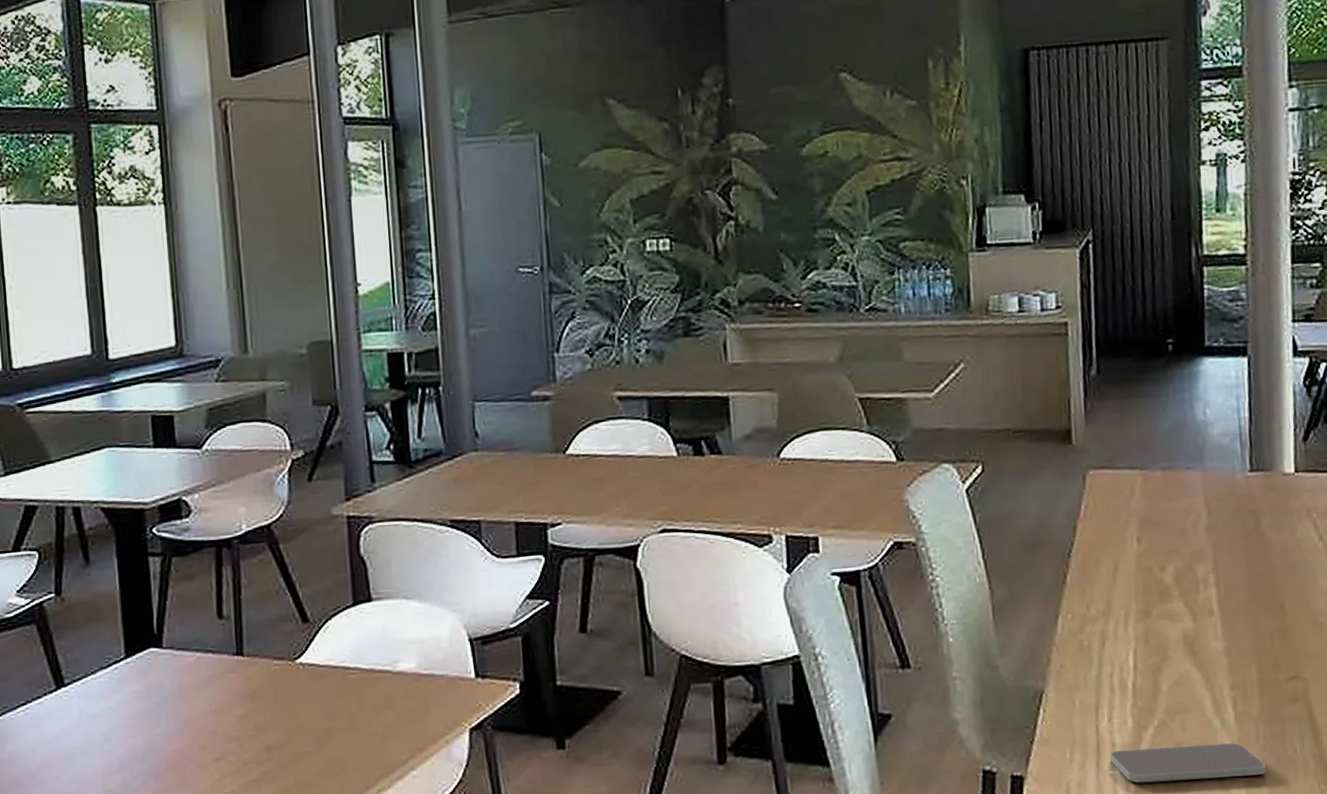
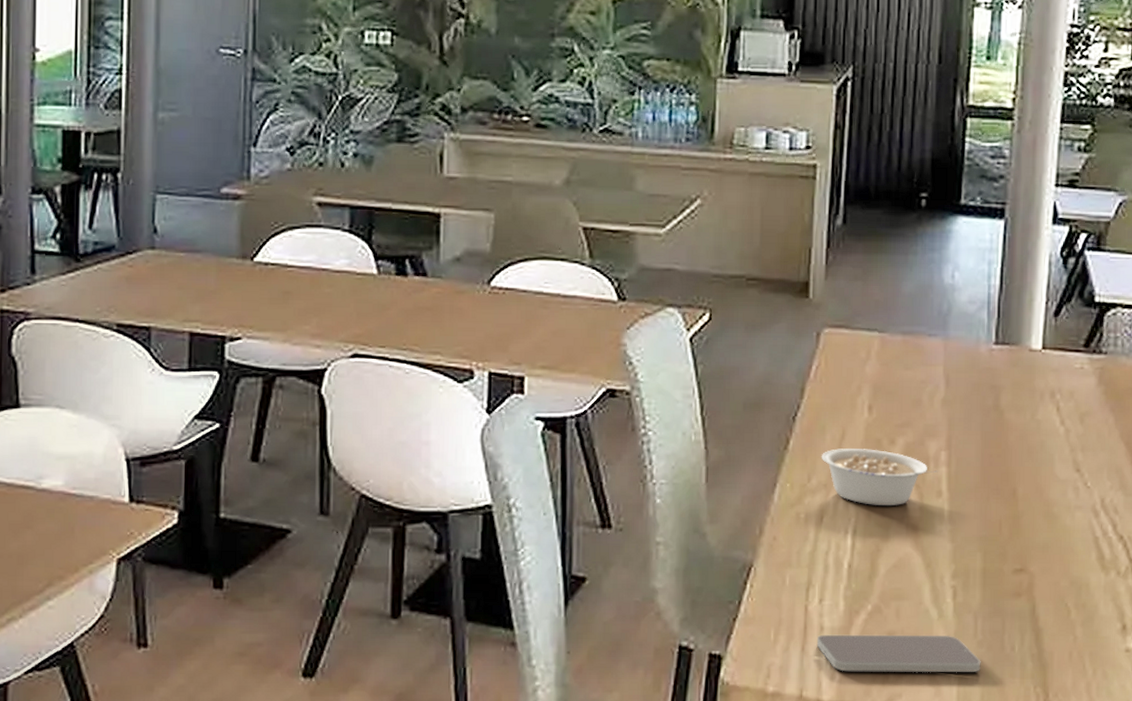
legume: none [1097,577,1208,629] -> present [821,448,938,505]

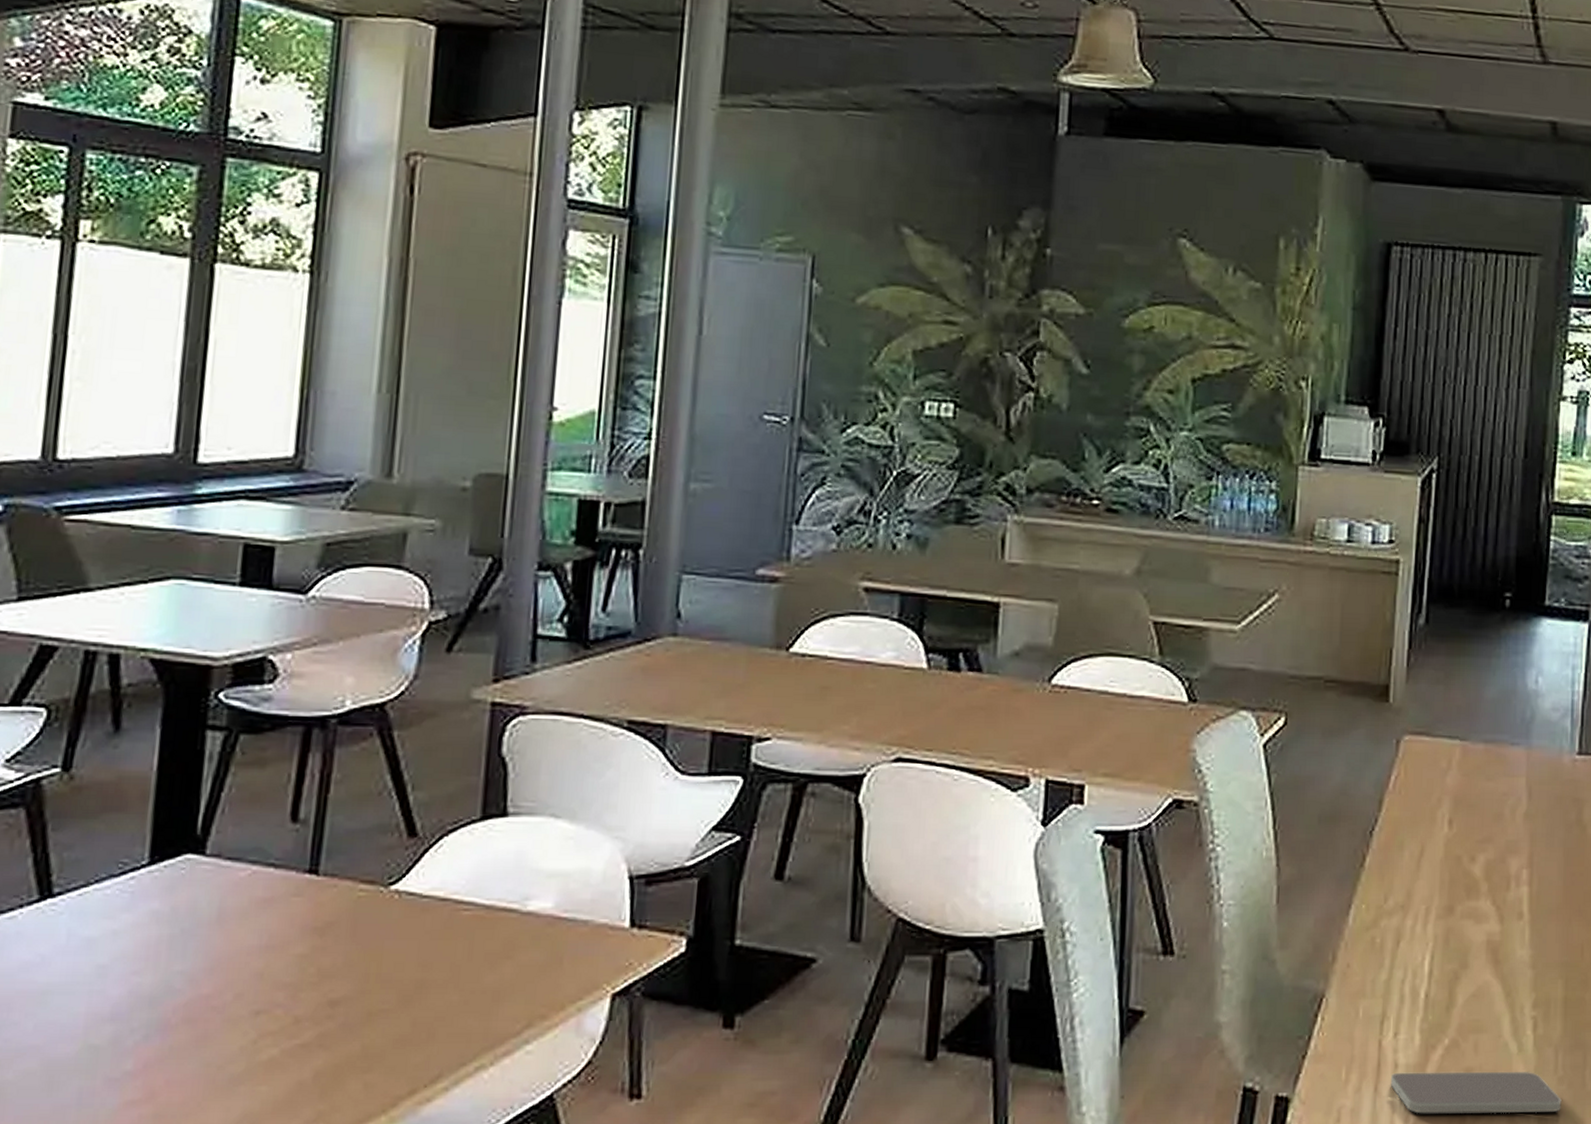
legume: present [821,448,938,505] -> none [1398,866,1519,928]

